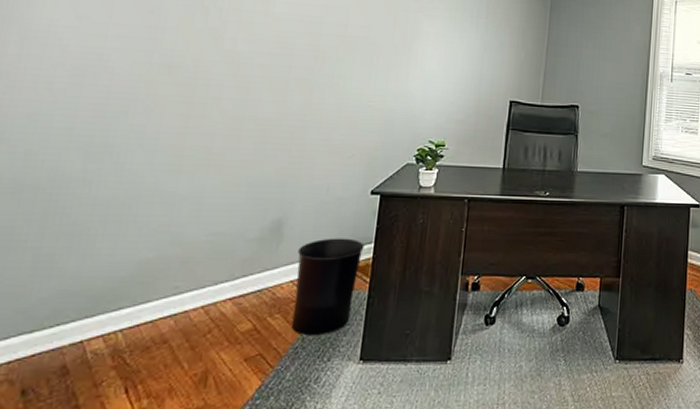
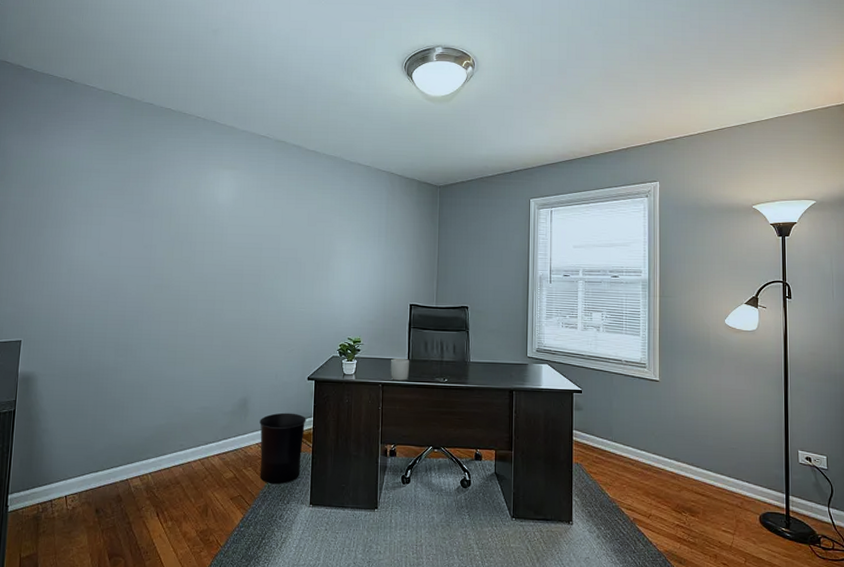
mug: none [480,166,504,195] -> present [390,357,409,381]

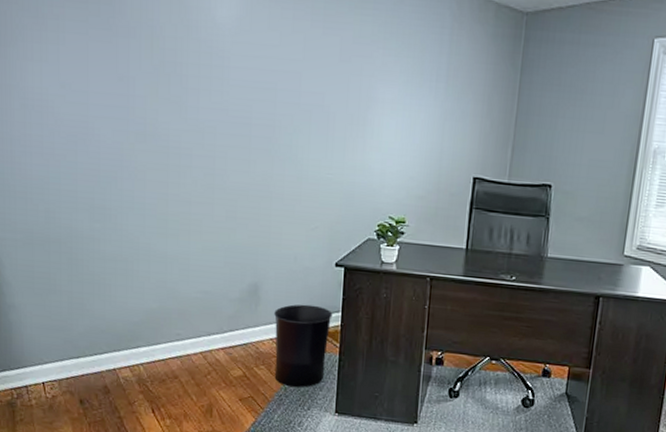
mug: present [390,357,409,381] -> none [442,246,468,275]

